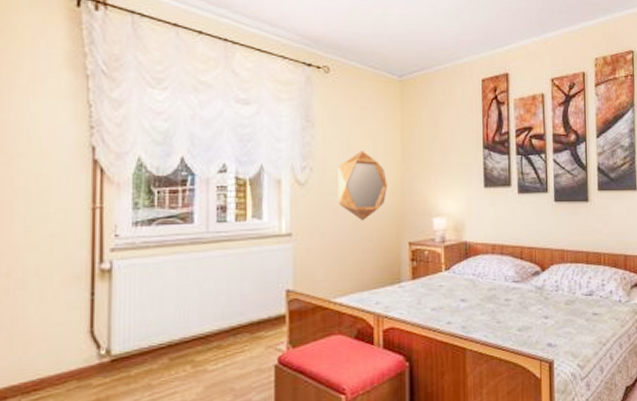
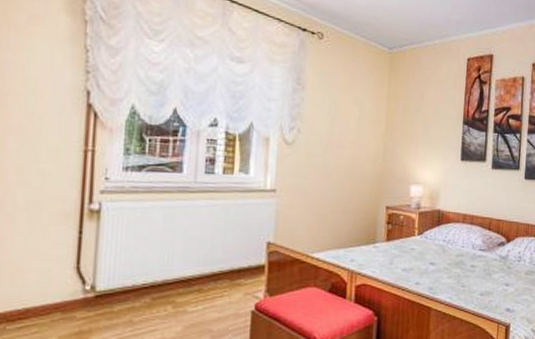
home mirror: present [338,151,387,221] -> none [322,116,370,183]

